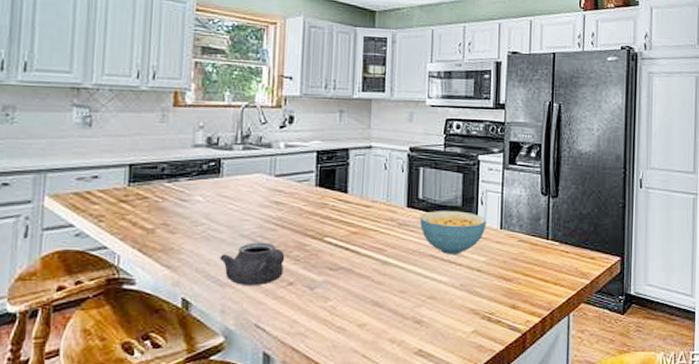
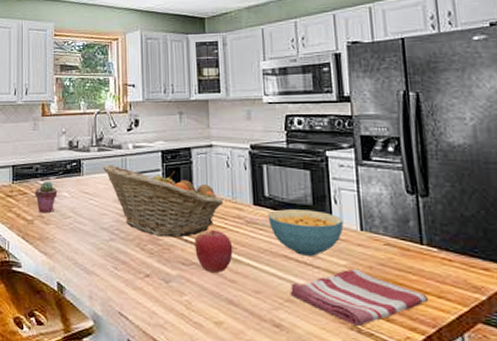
potted succulent: none [158,183,189,221] -> present [35,181,58,213]
teapot: present [220,242,285,287] -> none [85,235,141,276]
fruit basket: none [246,164,378,242] -> present [102,164,224,238]
apple: none [344,233,383,276] -> present [195,229,233,273]
dish towel: none [433,264,548,315] -> present [290,268,429,326]

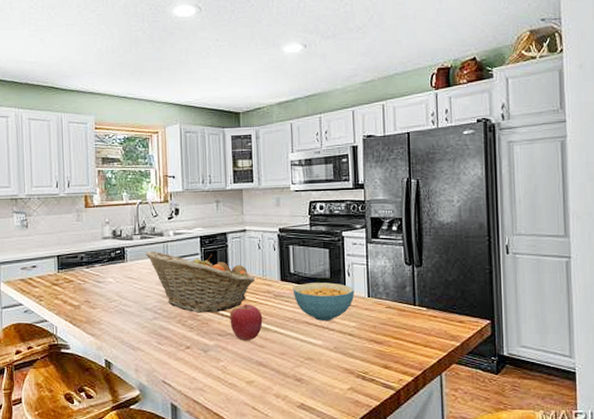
potted succulent: present [35,181,58,213] -> none [81,269,103,299]
dish towel: present [290,268,429,326] -> none [309,328,418,374]

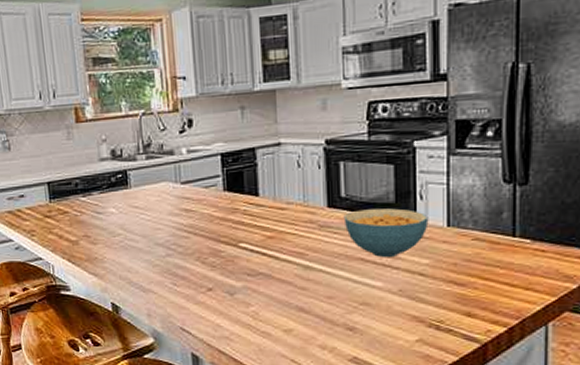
fruit basket: present [145,250,255,313] -> none [152,173,294,249]
apple: present [230,304,263,340] -> none [261,237,304,281]

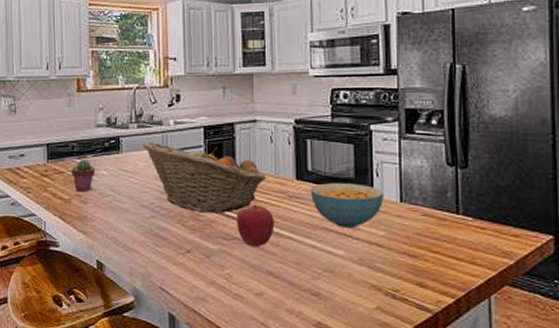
potted succulent: none [77,197,103,233] -> present [71,159,96,192]
fruit basket: none [152,173,294,249] -> present [142,141,267,213]
apple: none [261,237,304,281] -> present [236,204,275,246]

